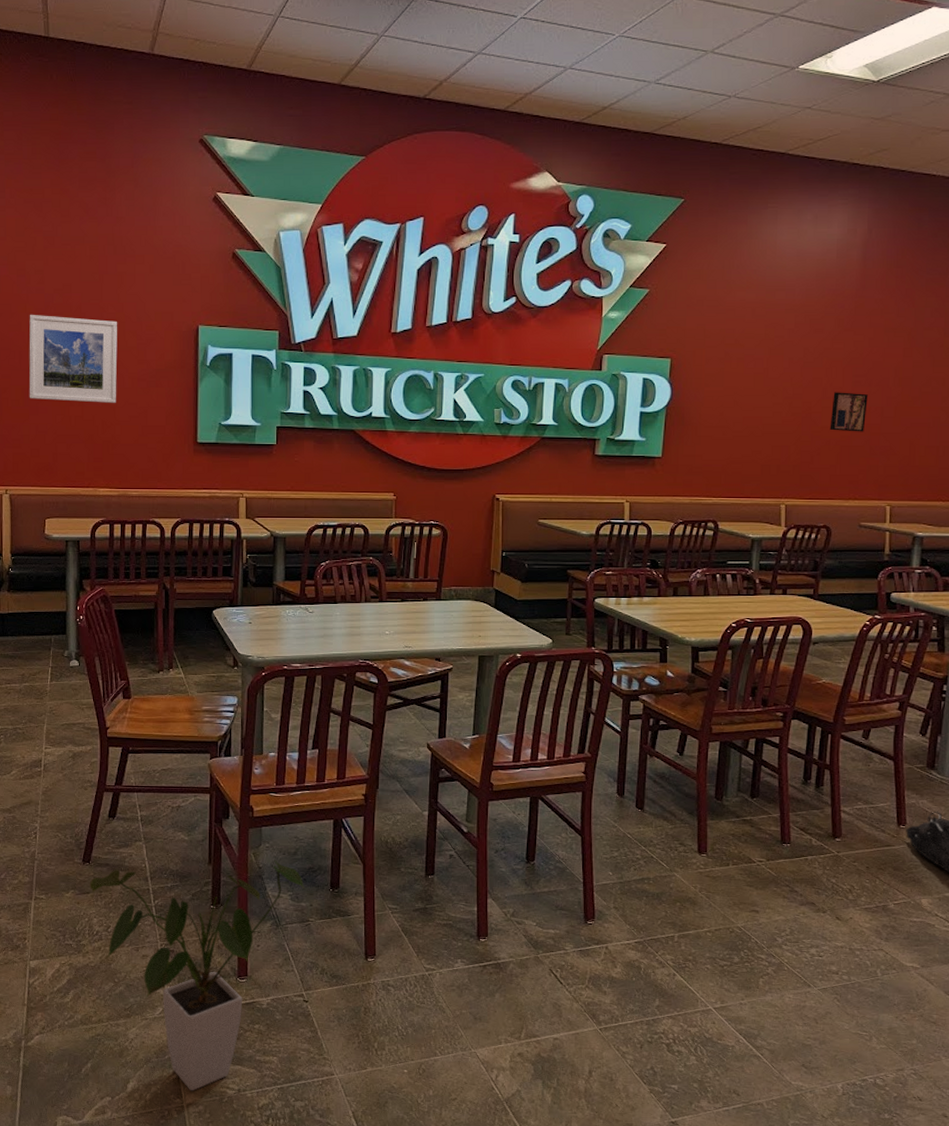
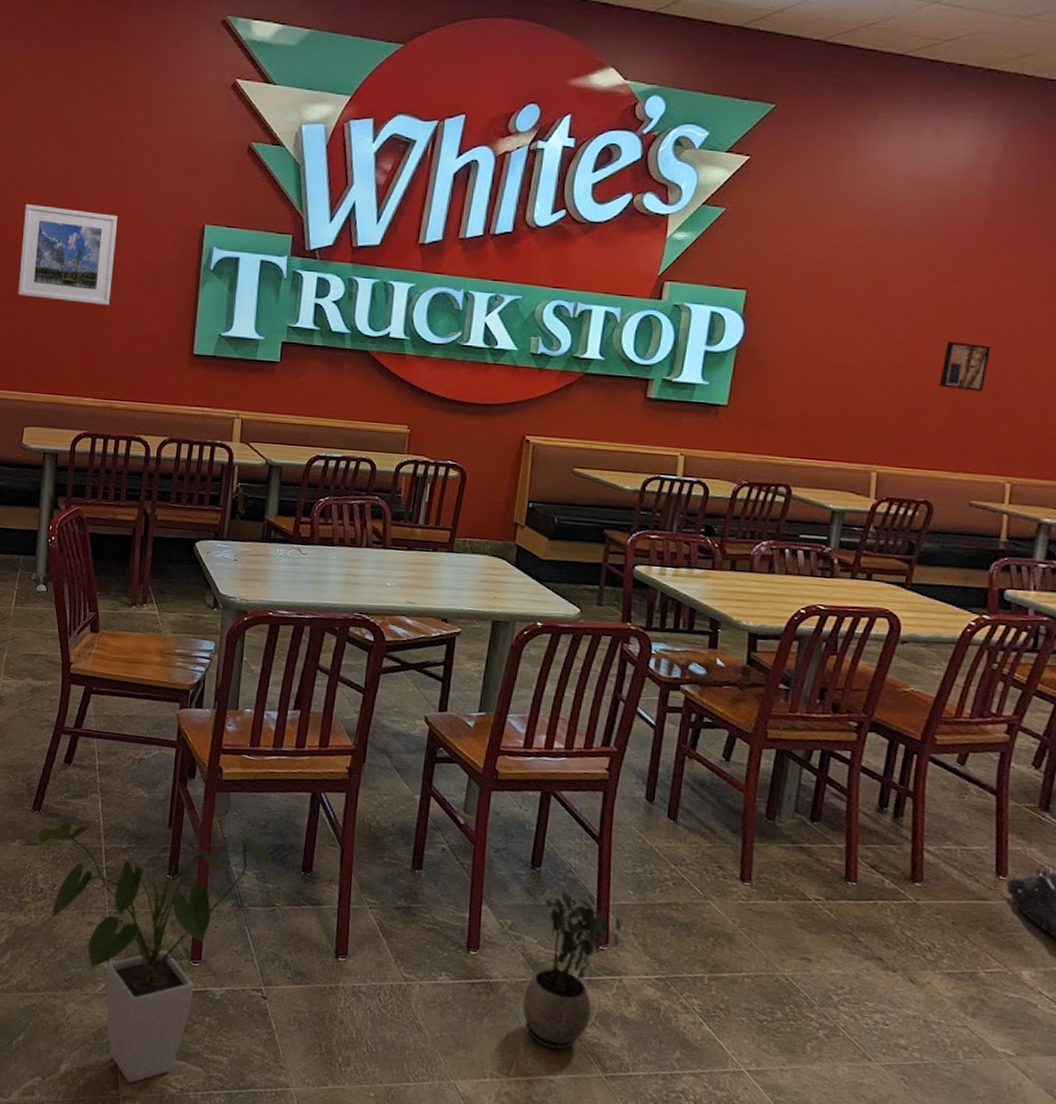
potted plant: none [528,878,605,1012] -> present [522,890,622,1050]

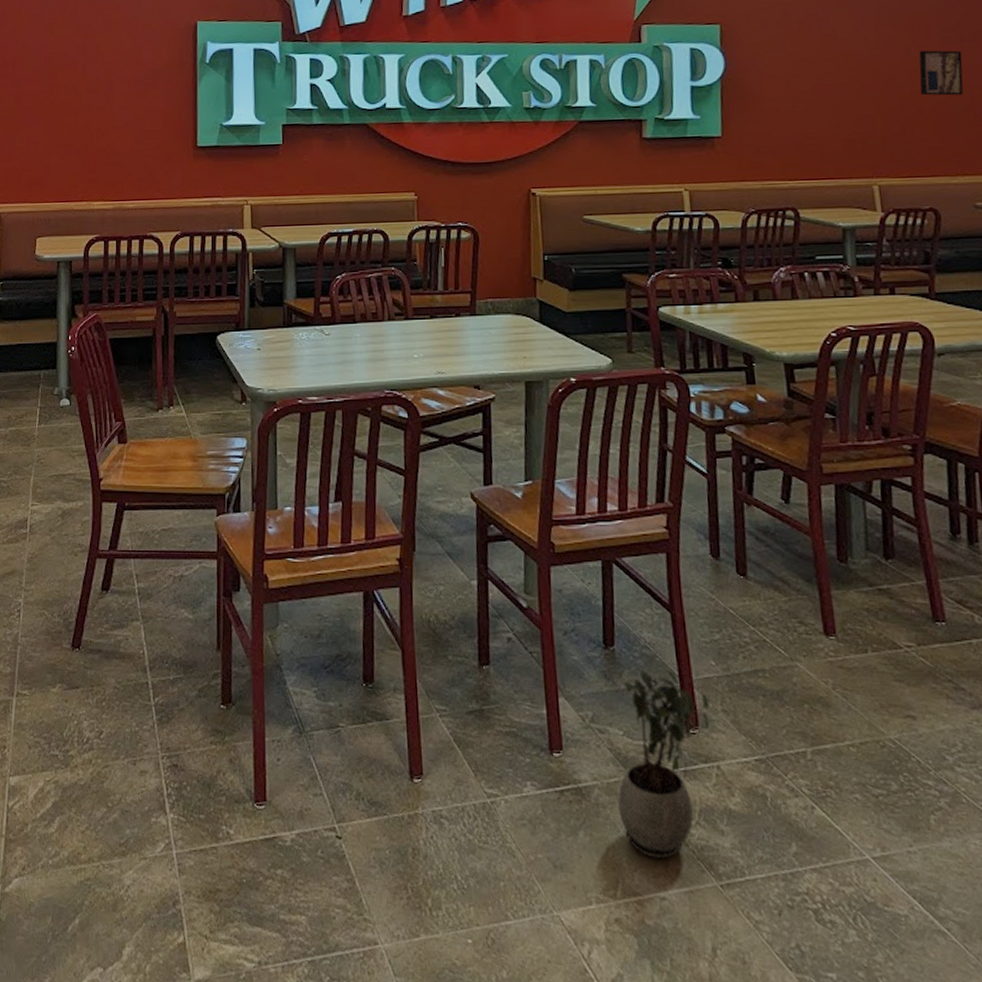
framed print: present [18,204,117,305] -> none [21,20,113,109]
house plant: present [37,821,273,1084] -> none [79,645,332,963]

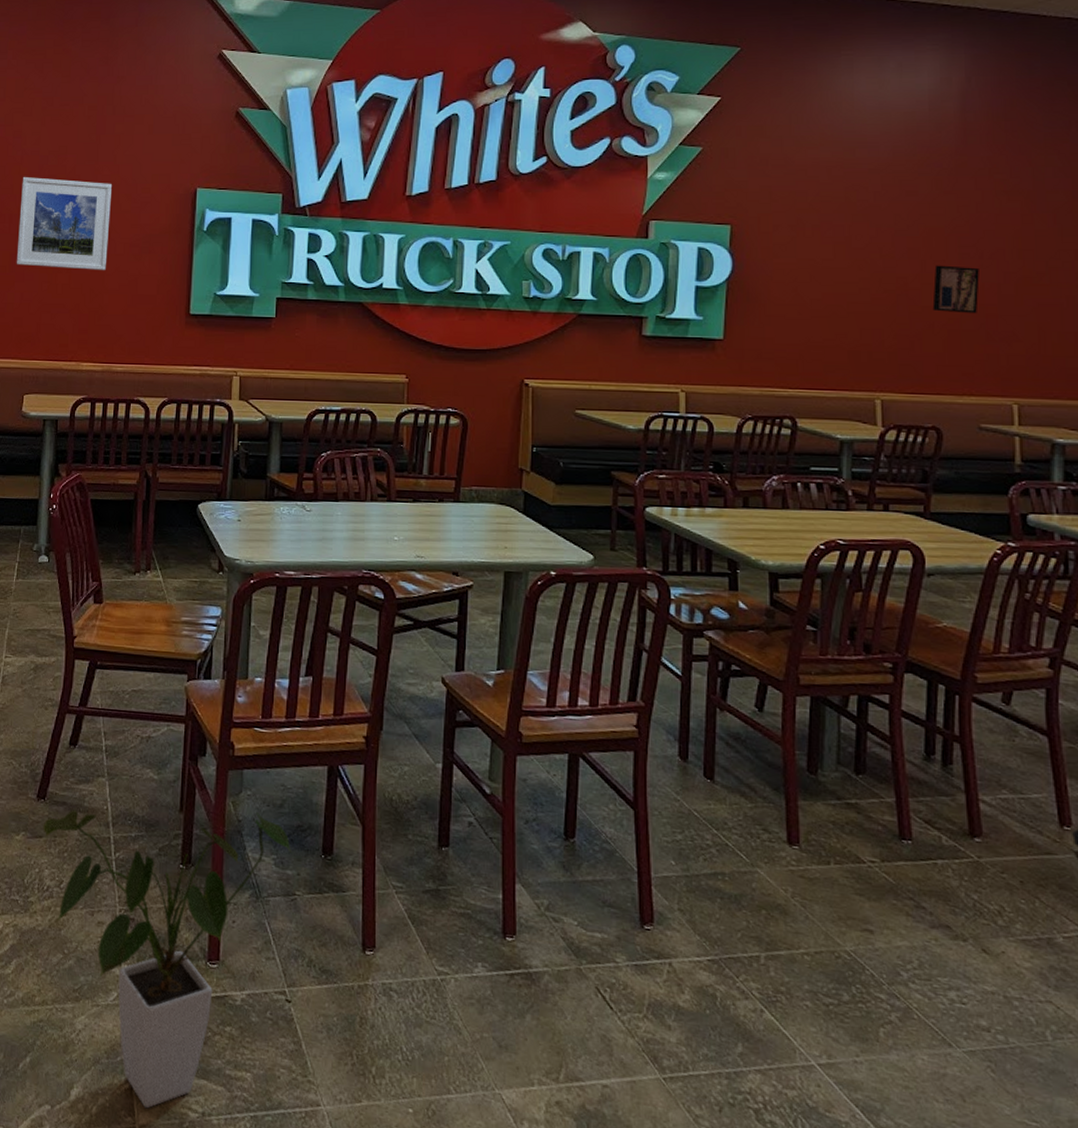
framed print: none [21,20,113,109] -> present [16,177,112,270]
house plant: none [79,645,332,963] -> present [43,809,291,1109]
potted plant: present [618,670,710,859] -> none [567,864,667,1049]

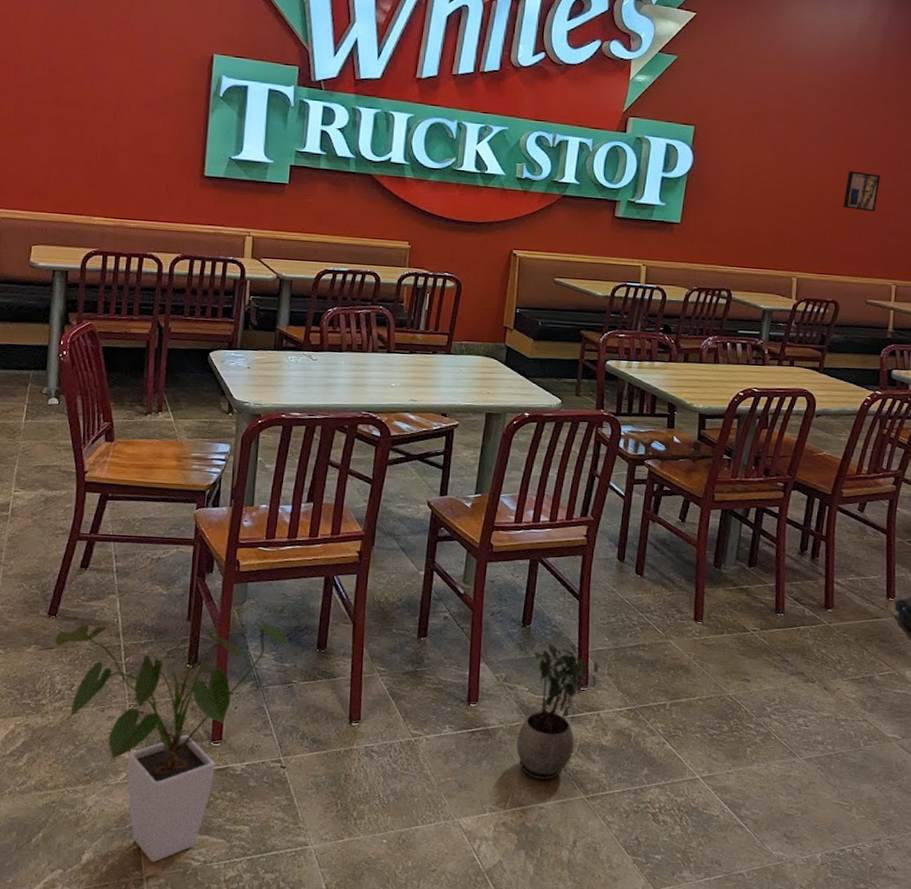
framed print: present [16,177,112,270] -> none [22,28,125,128]
potted plant: none [567,864,667,1049] -> present [516,643,599,780]

